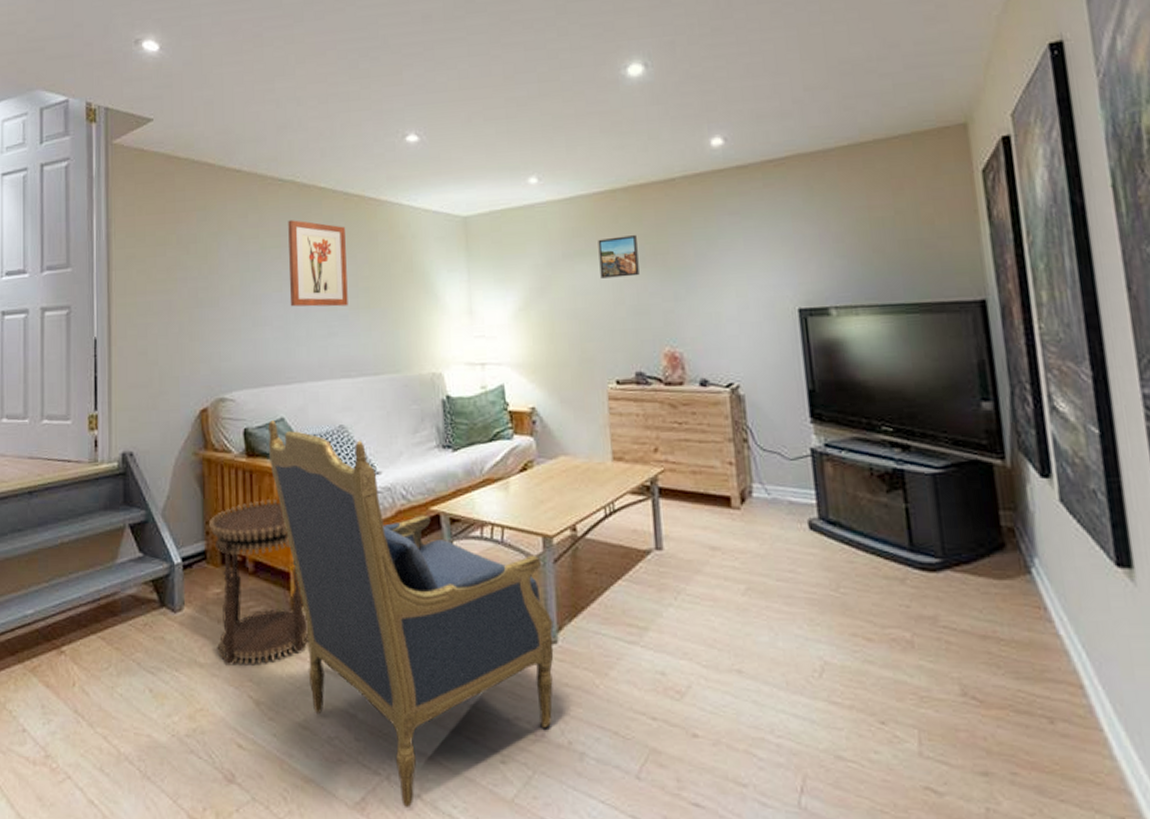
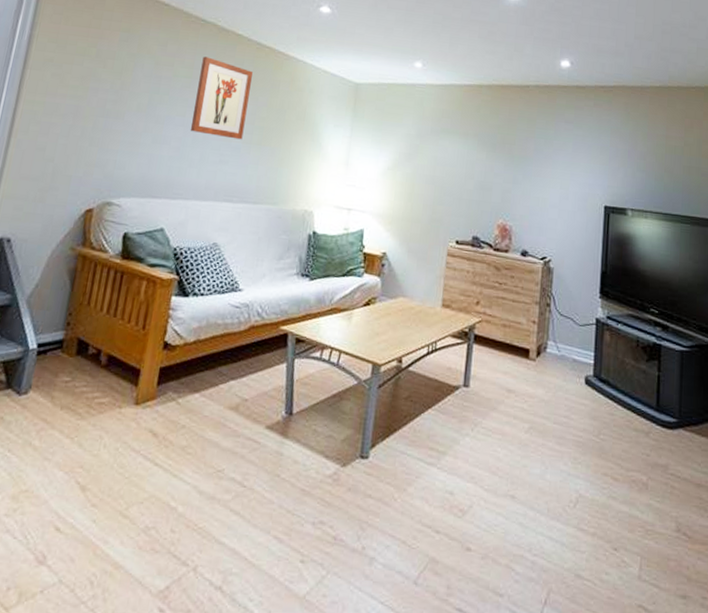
side table: present [209,499,309,667] -> none [54,300,149,453]
armchair: present [268,420,554,809] -> none [137,229,369,599]
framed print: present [598,235,640,279] -> none [458,123,492,158]

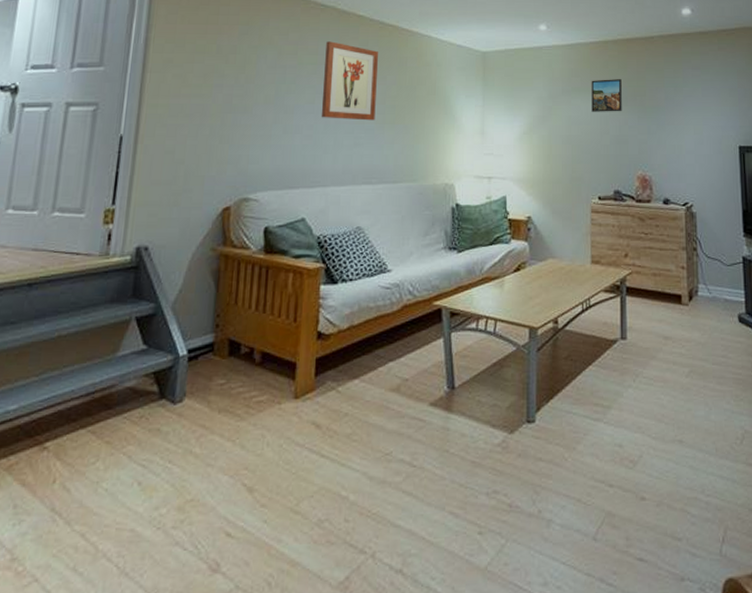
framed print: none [458,123,492,158] -> present [591,79,622,112]

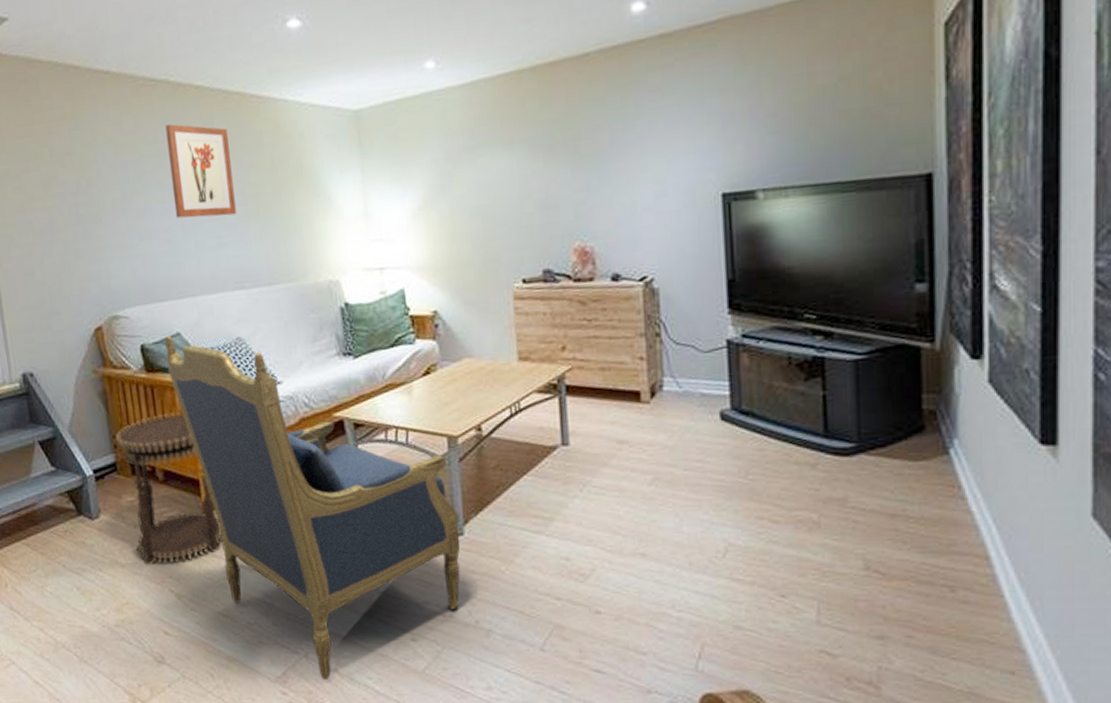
side table: none [214,294,310,456] -> present [116,412,223,566]
armchair: none [287,220,533,584] -> present [165,335,461,681]
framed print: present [591,79,622,112] -> none [502,121,548,171]

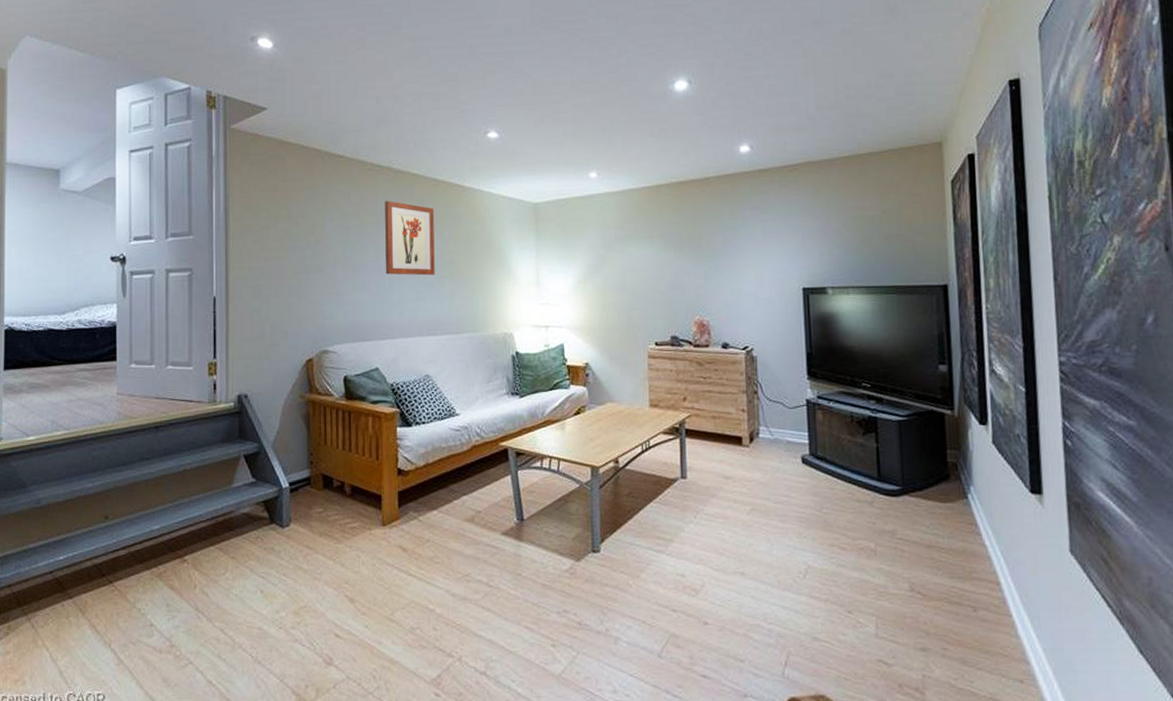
side table: present [116,412,223,566] -> none [313,435,397,572]
armchair: present [165,335,461,681] -> none [365,370,597,683]

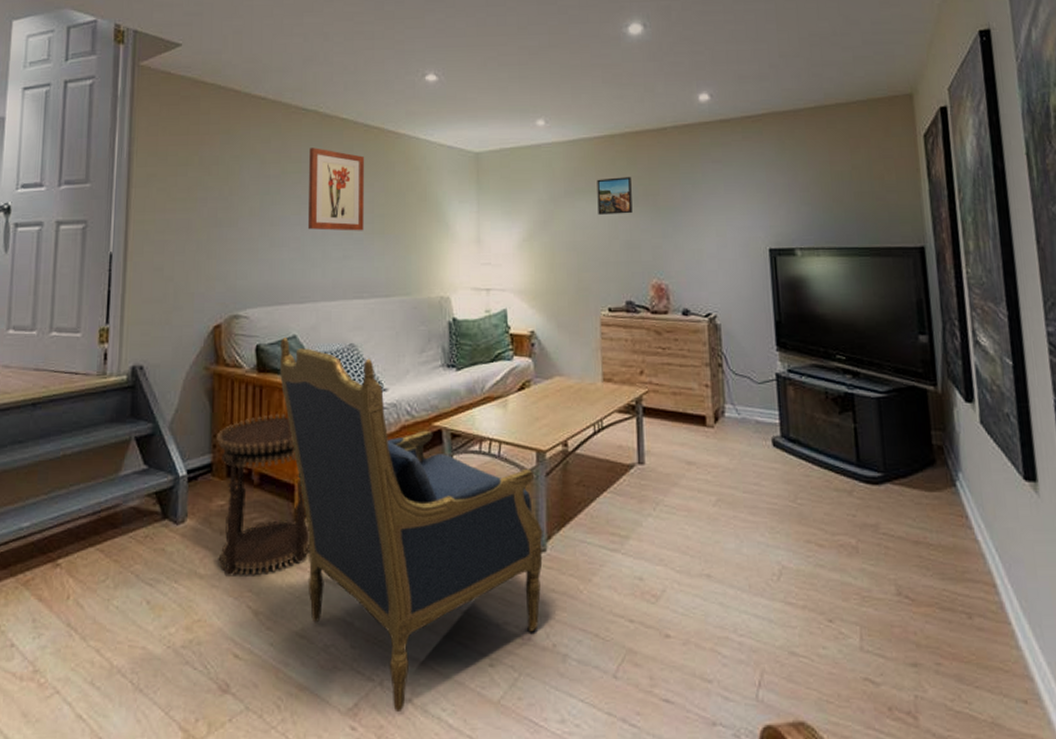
side table: none [313,435,397,572] -> present [217,414,311,578]
armchair: none [365,370,597,683] -> present [280,338,543,713]
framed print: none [645,224,677,259] -> present [597,177,633,215]

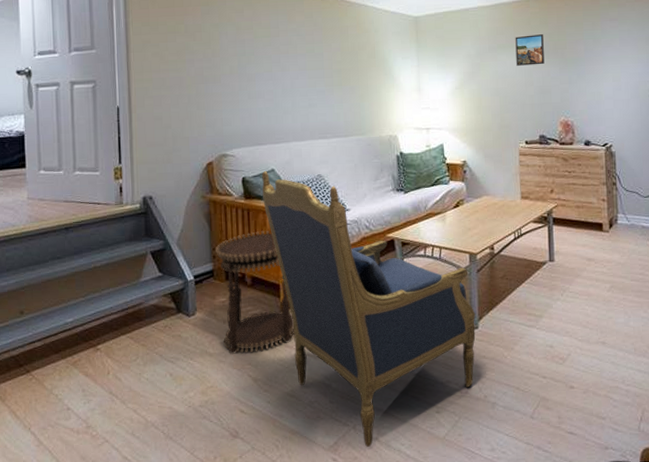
wall art: present [307,148,364,231] -> none [276,15,325,84]

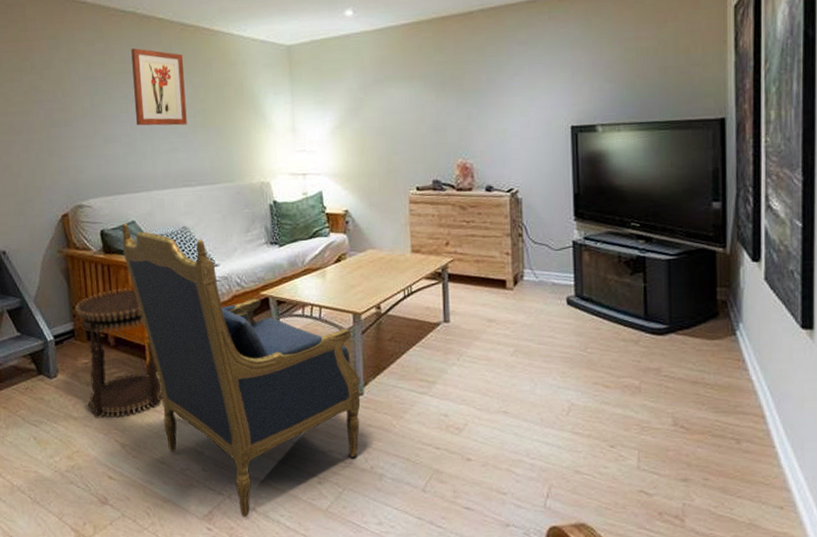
wall art: none [276,15,325,84] -> present [131,48,187,126]
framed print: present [515,34,545,66] -> none [404,62,439,100]

